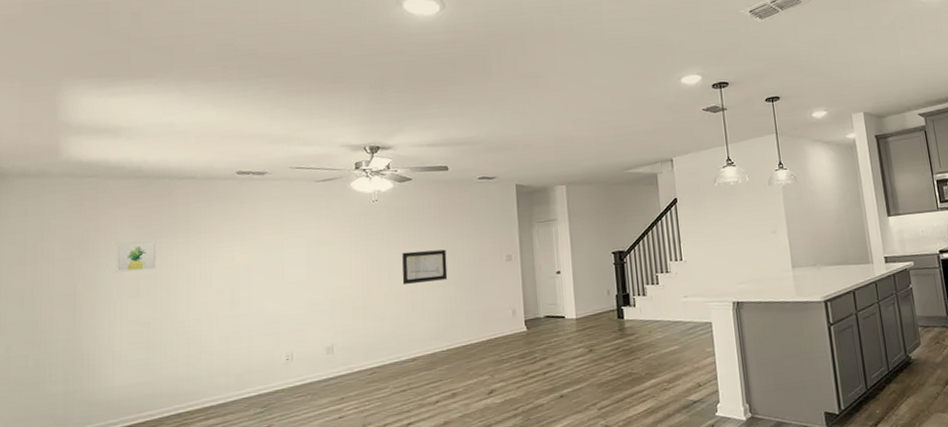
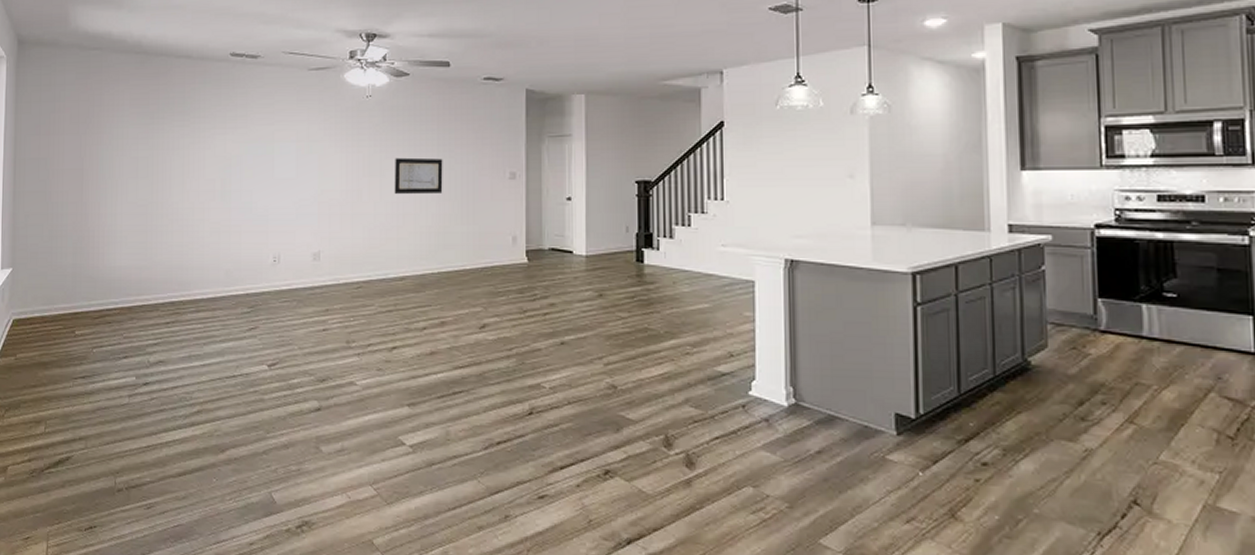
wall art: present [115,240,156,273] -> none [117,119,154,152]

